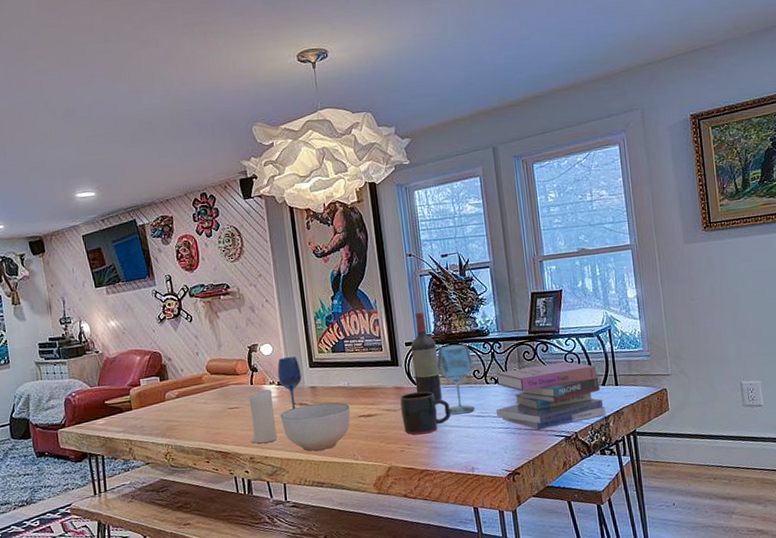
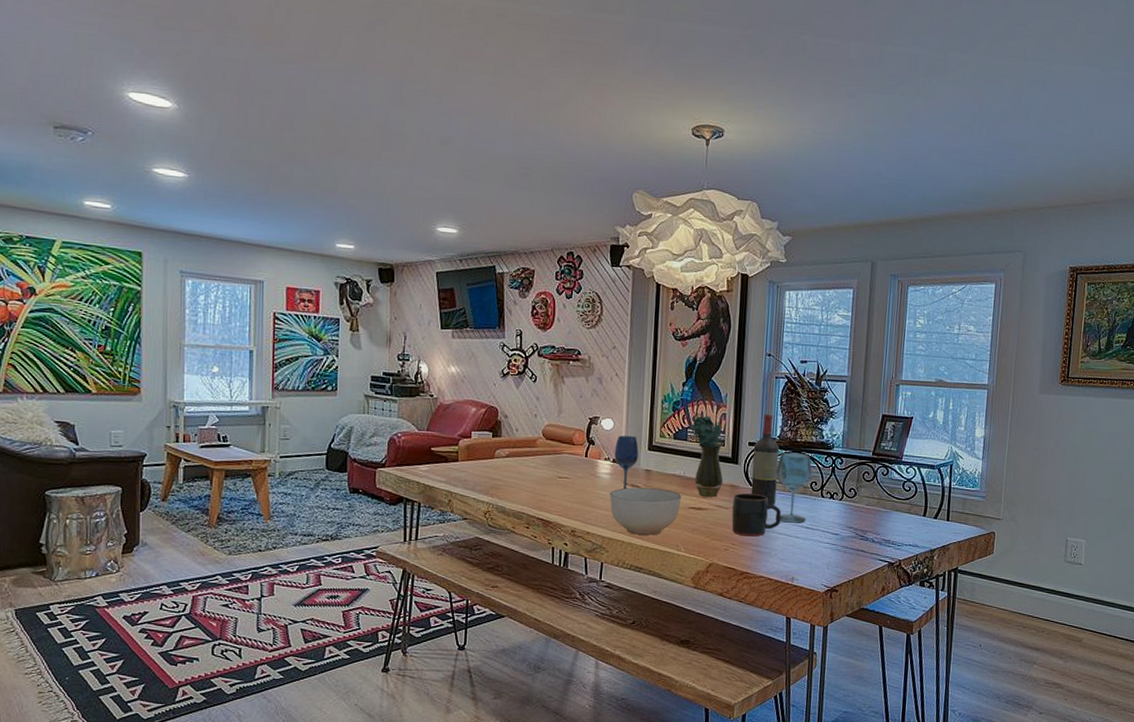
candle: present [248,389,278,444] -> none [575,463,606,519]
vase: none [345,321,388,403] -> present [690,410,724,497]
books: present [496,361,606,430] -> none [825,487,933,552]

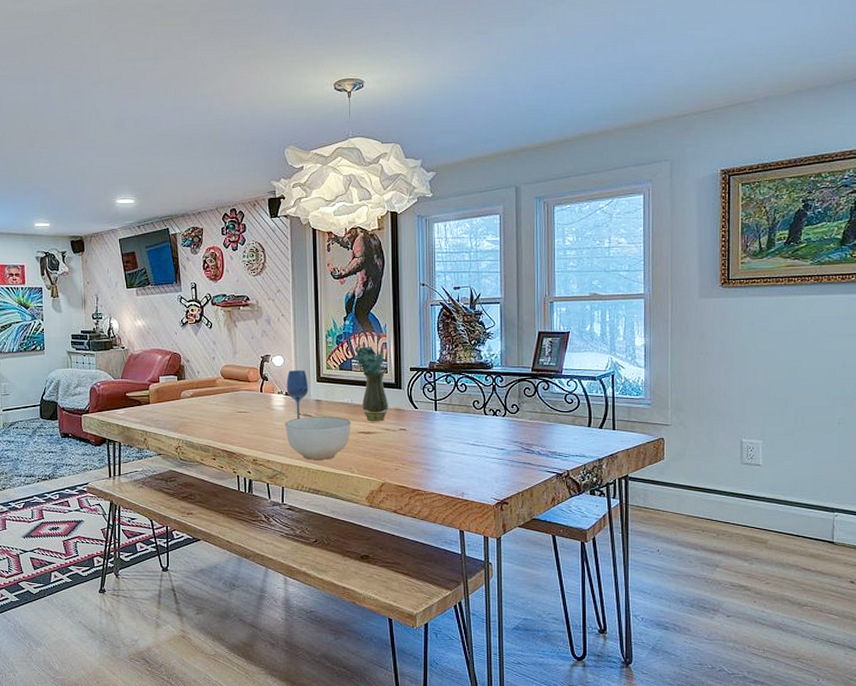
mug: present [731,492,781,537] -> none [400,415,446,456]
wine bottle: present [751,414,780,505] -> none [415,340,440,425]
wine glass: present [775,452,813,523] -> none [438,374,474,441]

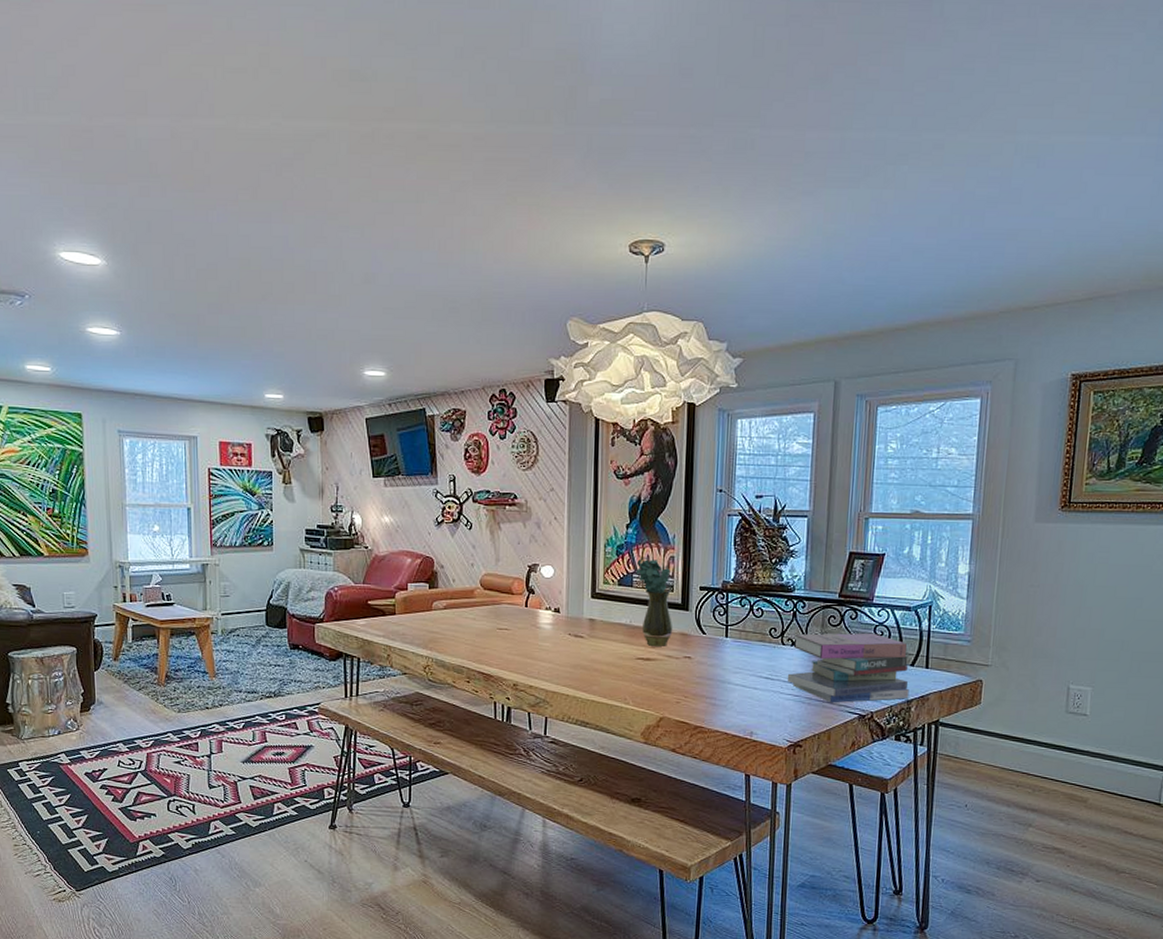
bowl: present [285,417,351,460] -> none [552,638,629,688]
wineglass: present [286,370,308,419] -> none [555,583,581,640]
books: none [491,401,600,464] -> present [787,633,909,703]

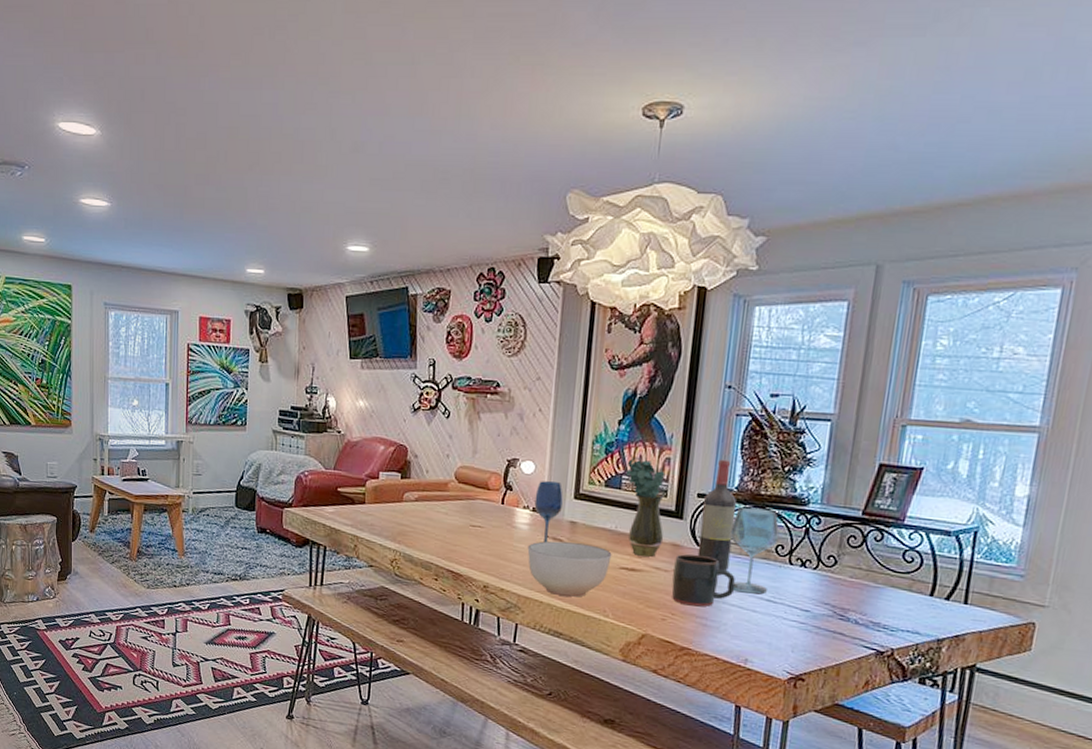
bowl: none [552,638,629,688] -> present [527,541,612,597]
wineglass: none [555,583,581,640] -> present [534,481,563,543]
mug: none [683,641,737,688] -> present [671,554,735,607]
wine bottle: none [703,555,734,654] -> present [697,459,737,571]
wine glass: none [730,596,772,673] -> present [730,507,780,594]
books: present [787,633,909,703] -> none [792,553,942,638]

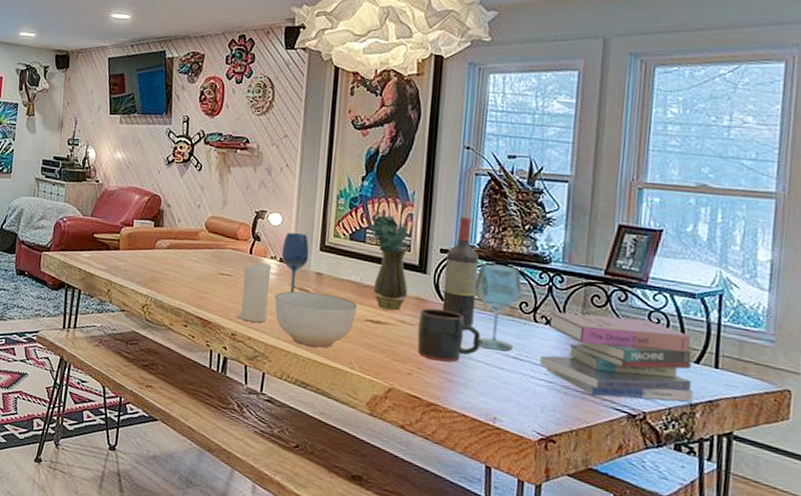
candle: none [488,511,525,574] -> present [236,260,272,323]
books: none [792,553,942,638] -> present [539,311,693,402]

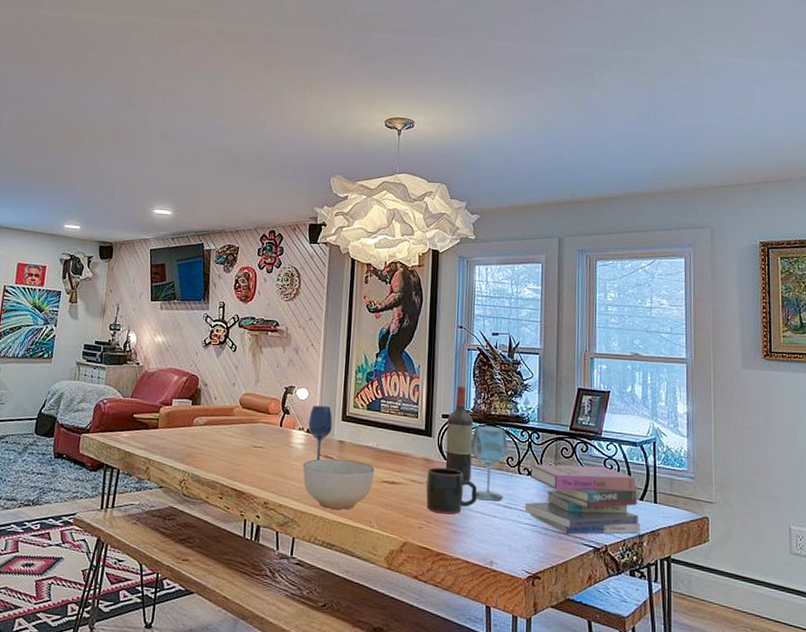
candle: present [236,260,272,323] -> none [268,432,300,491]
vase: present [369,208,408,310] -> none [383,381,417,471]

